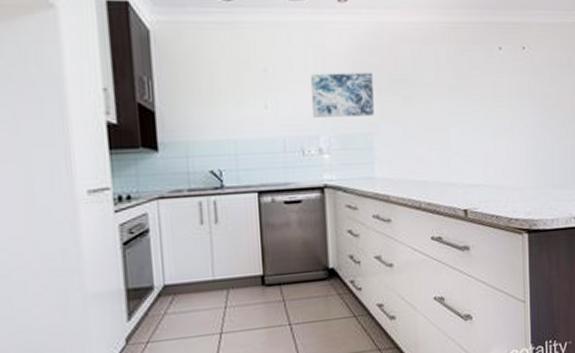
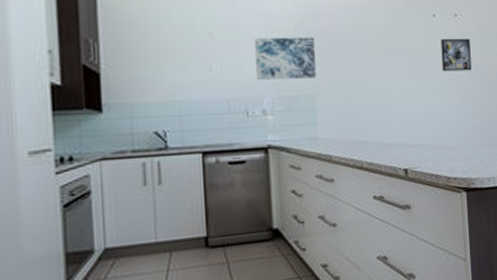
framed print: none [506,72,539,108] -> present [440,38,472,72]

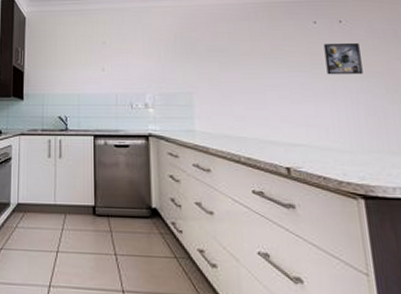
wall art: present [254,37,316,80] -> none [139,44,193,79]

